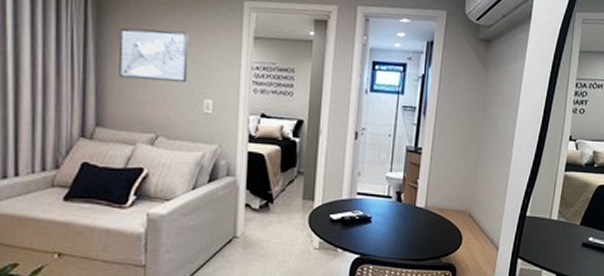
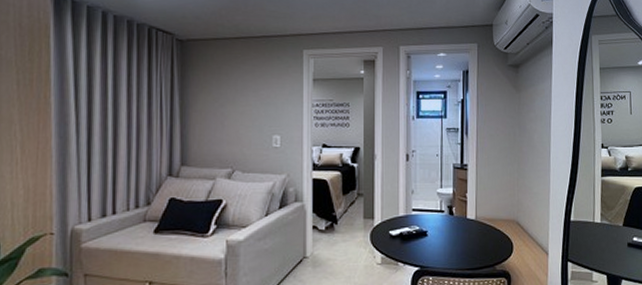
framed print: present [119,27,189,83] -> none [199,79,258,123]

